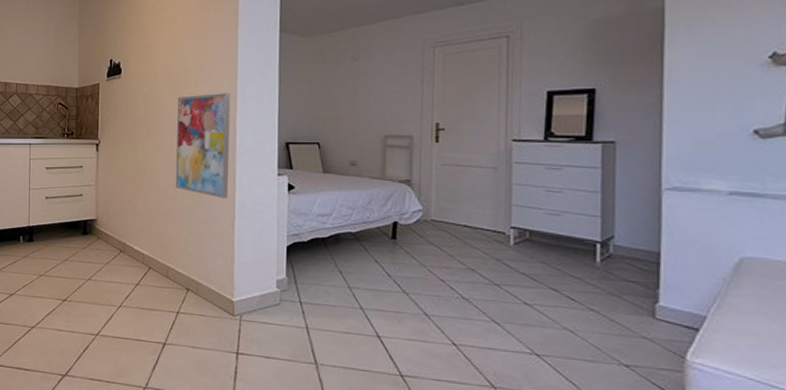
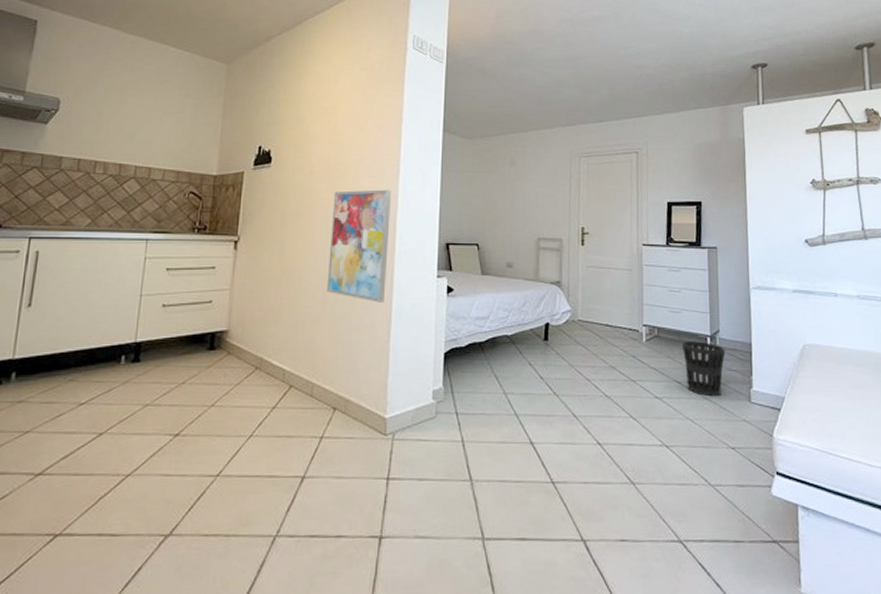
wastebasket: none [562,246,622,309] -> present [682,341,726,397]

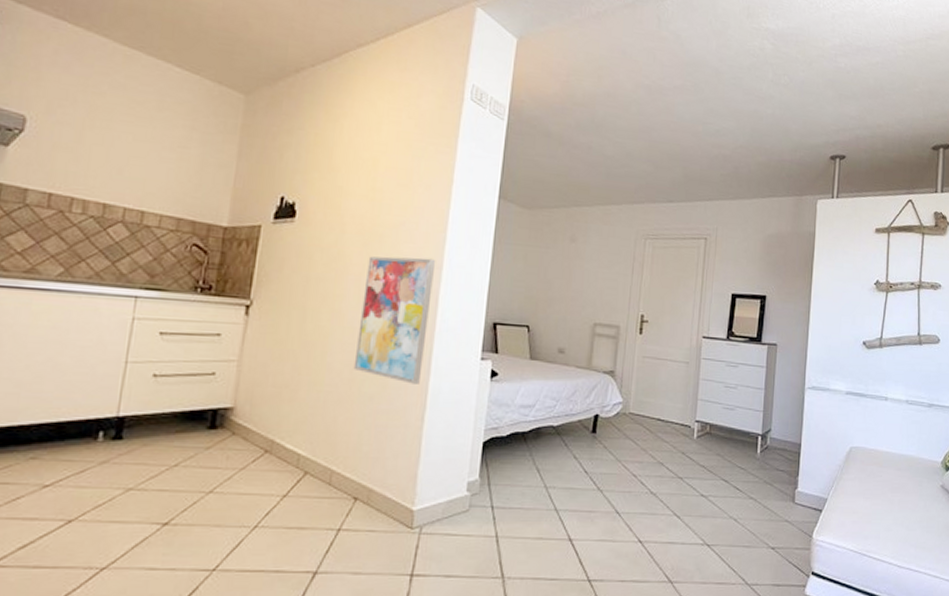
wastebasket: present [682,341,726,397] -> none [733,439,775,497]

